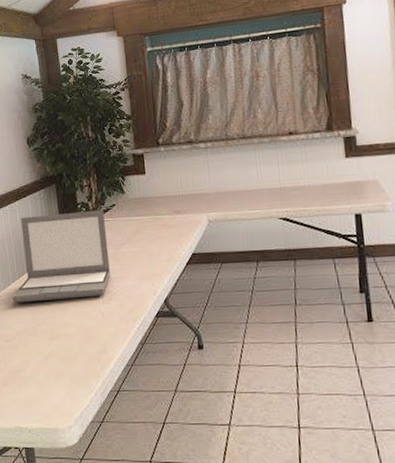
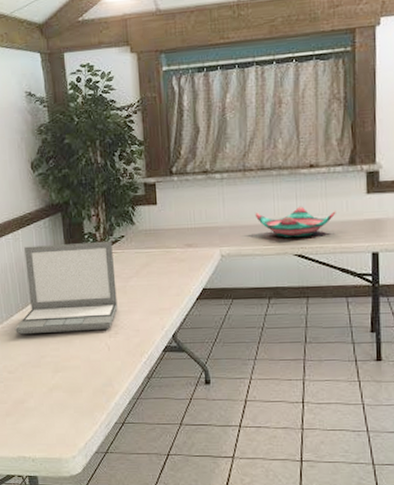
decorative bowl: none [239,171,317,202] -> present [254,206,336,238]

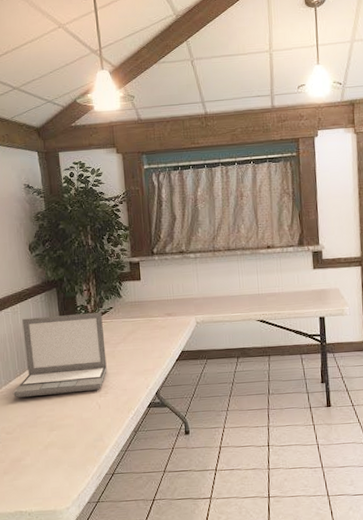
decorative bowl: present [254,206,336,238] -> none [223,280,290,306]

